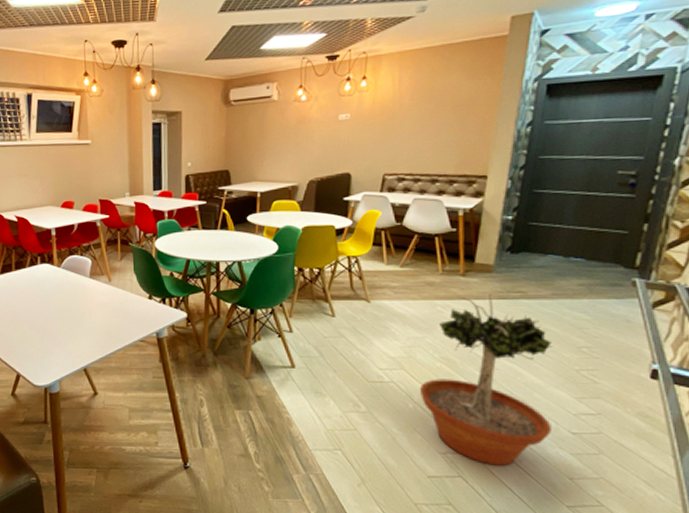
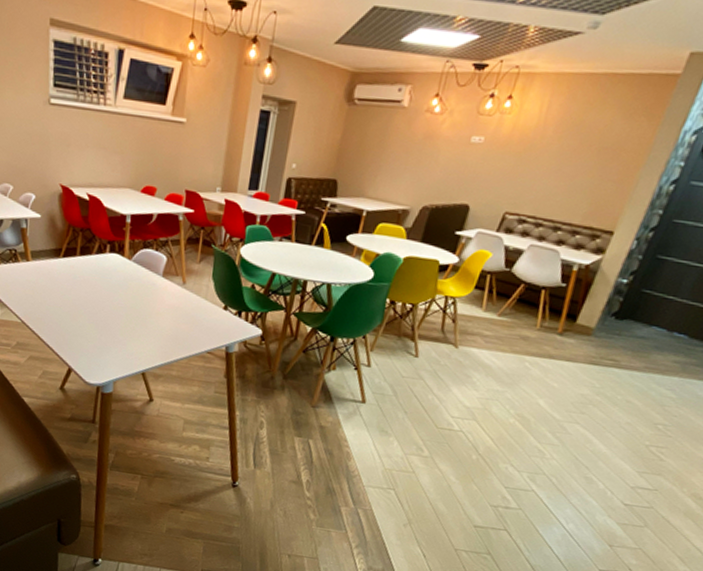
potted tree: present [420,294,553,466] -> none [486,357,631,526]

